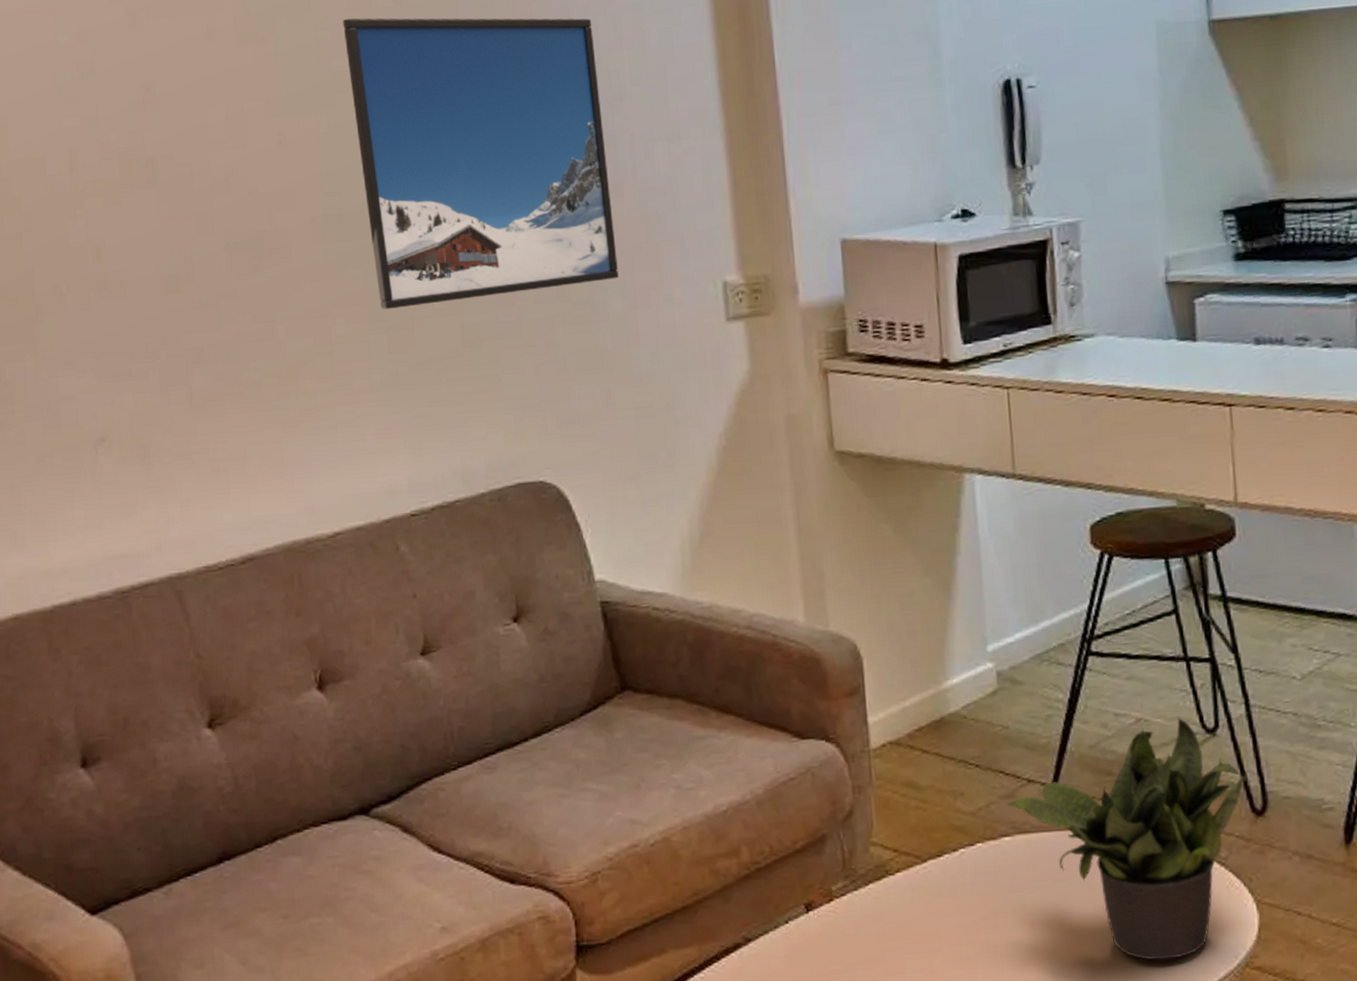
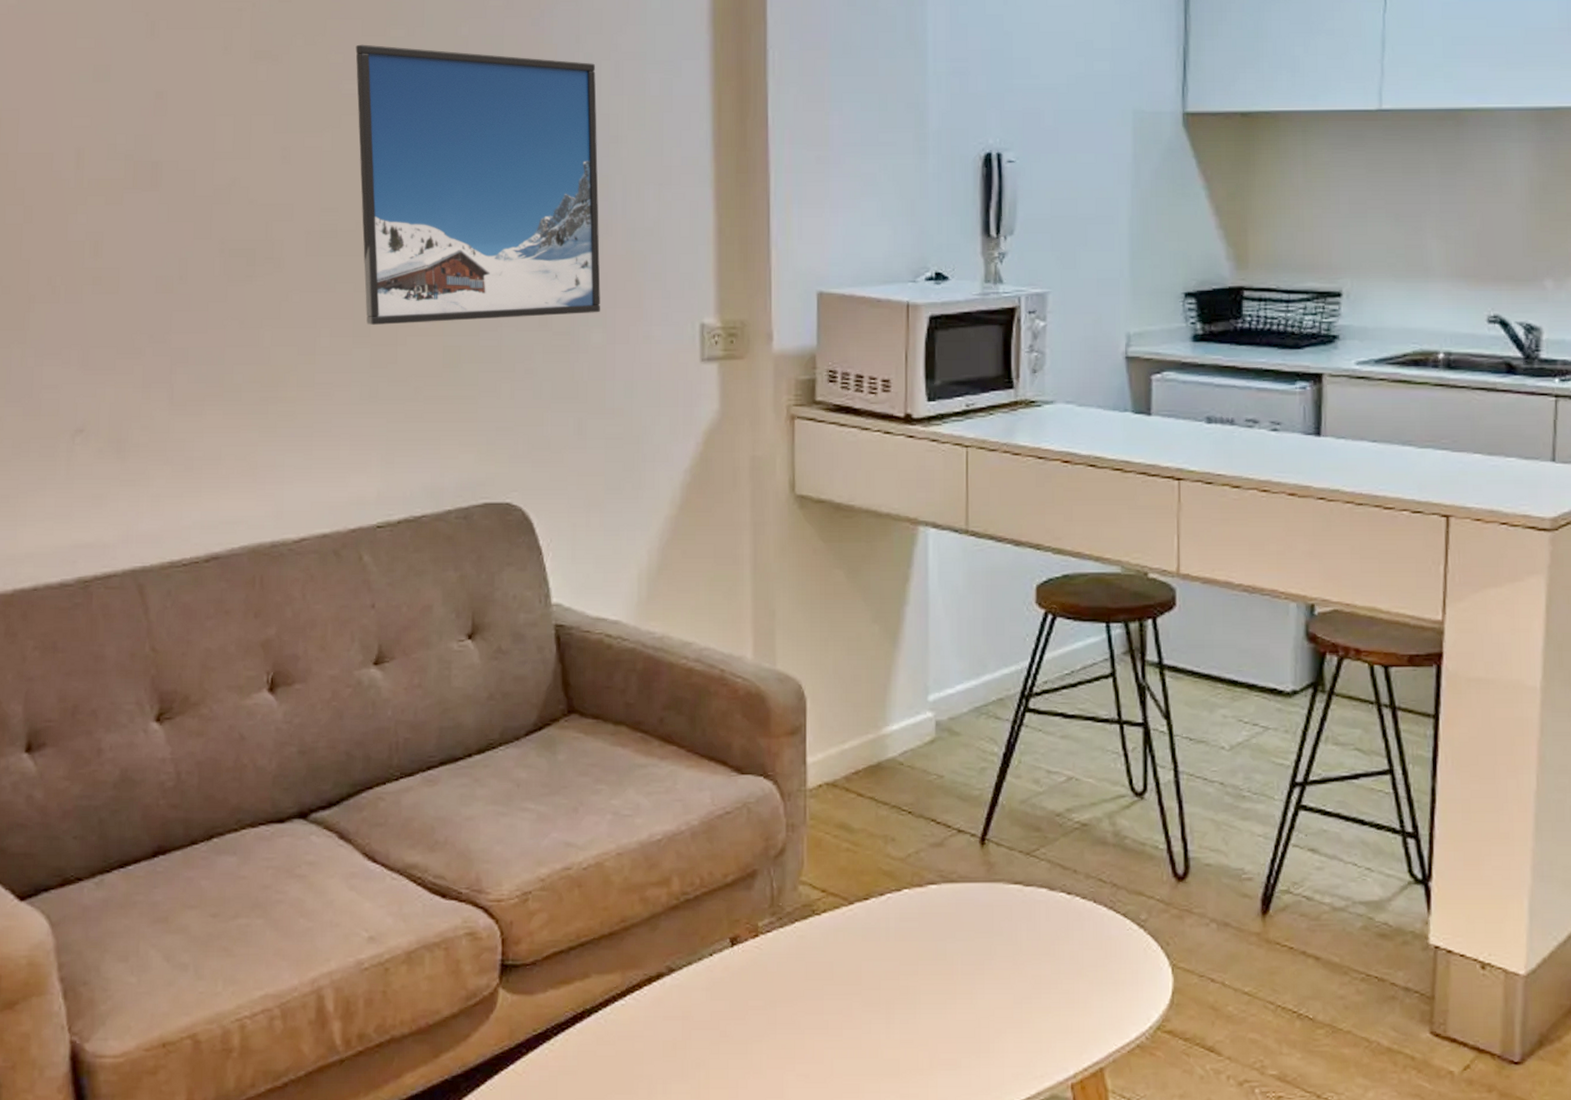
potted plant: present [1004,716,1249,960] -> none [933,777,1172,1017]

